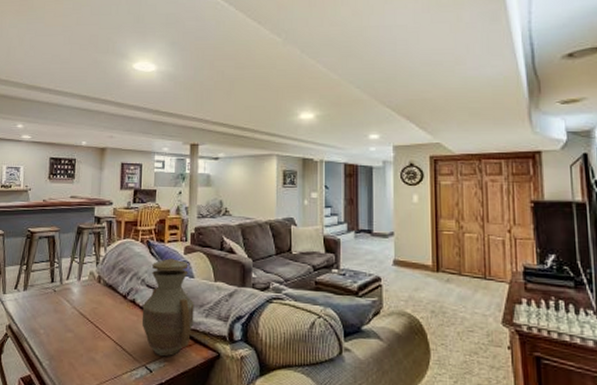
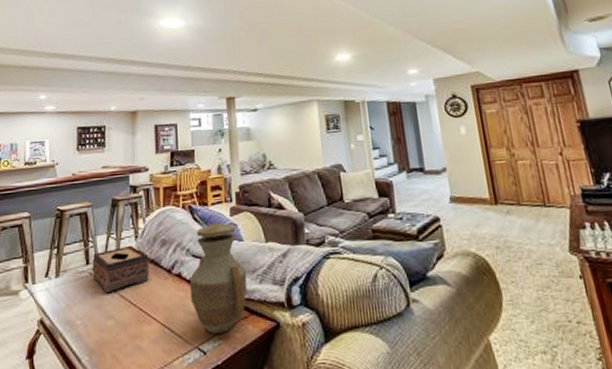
tissue box: none [56,270,108,309] -> present [92,245,150,292]

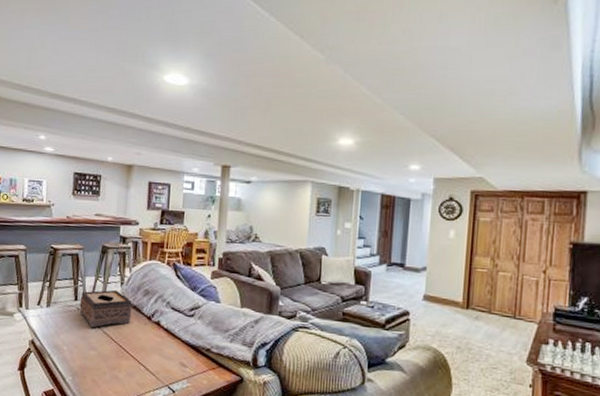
vase: present [189,222,247,333] -> none [165,282,219,378]

